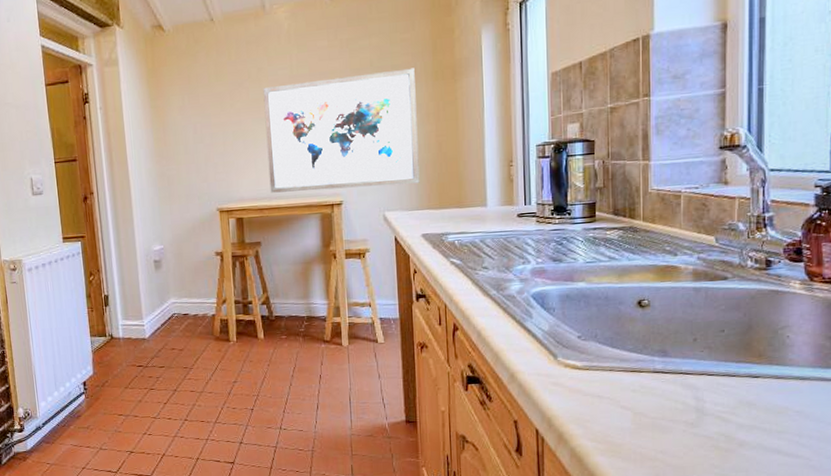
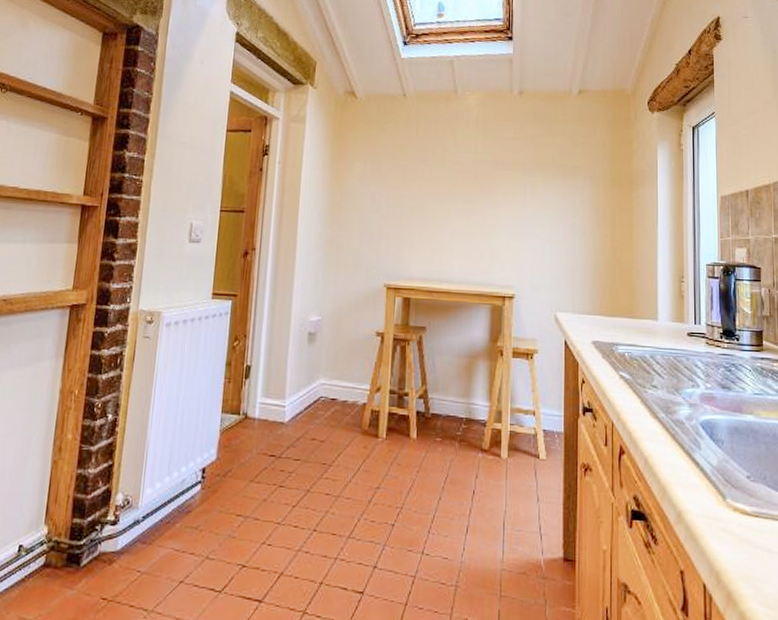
wall art: present [263,68,420,193] -> none [442,168,594,287]

